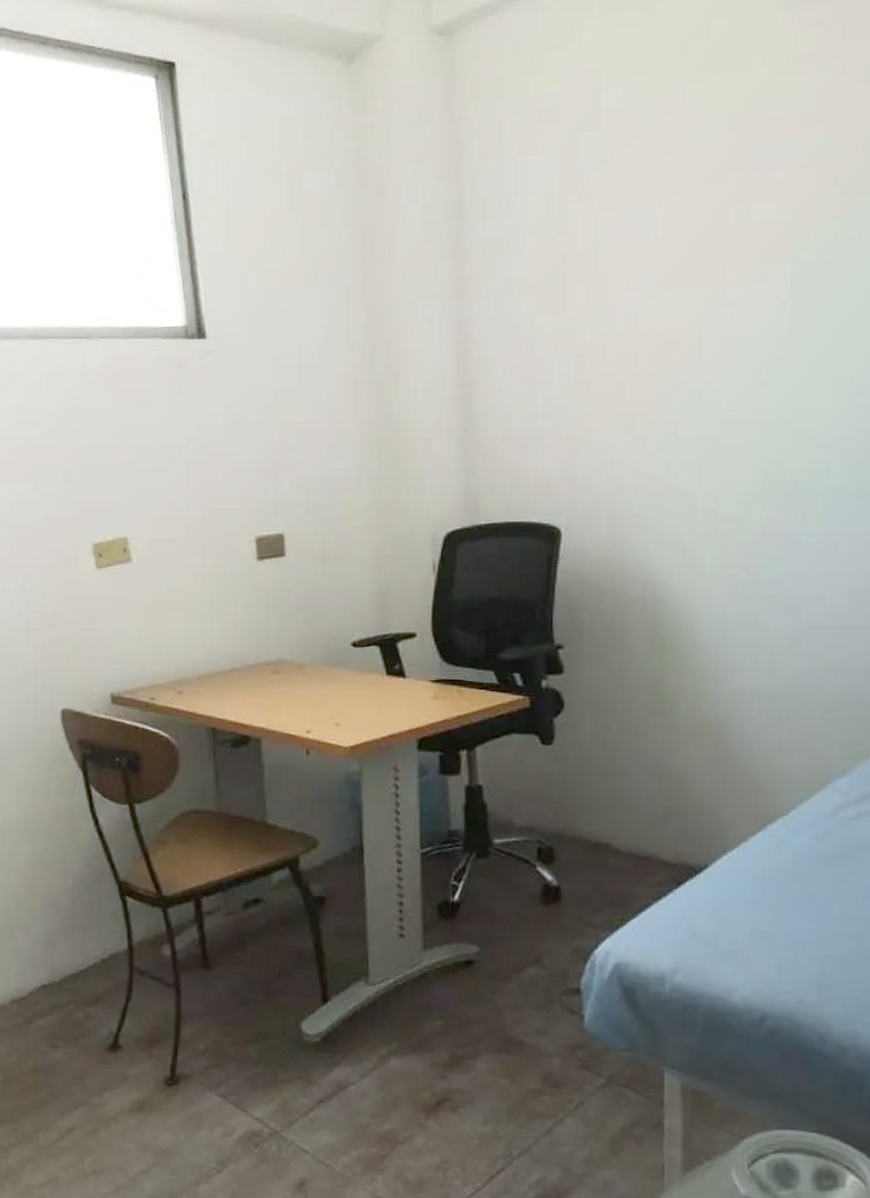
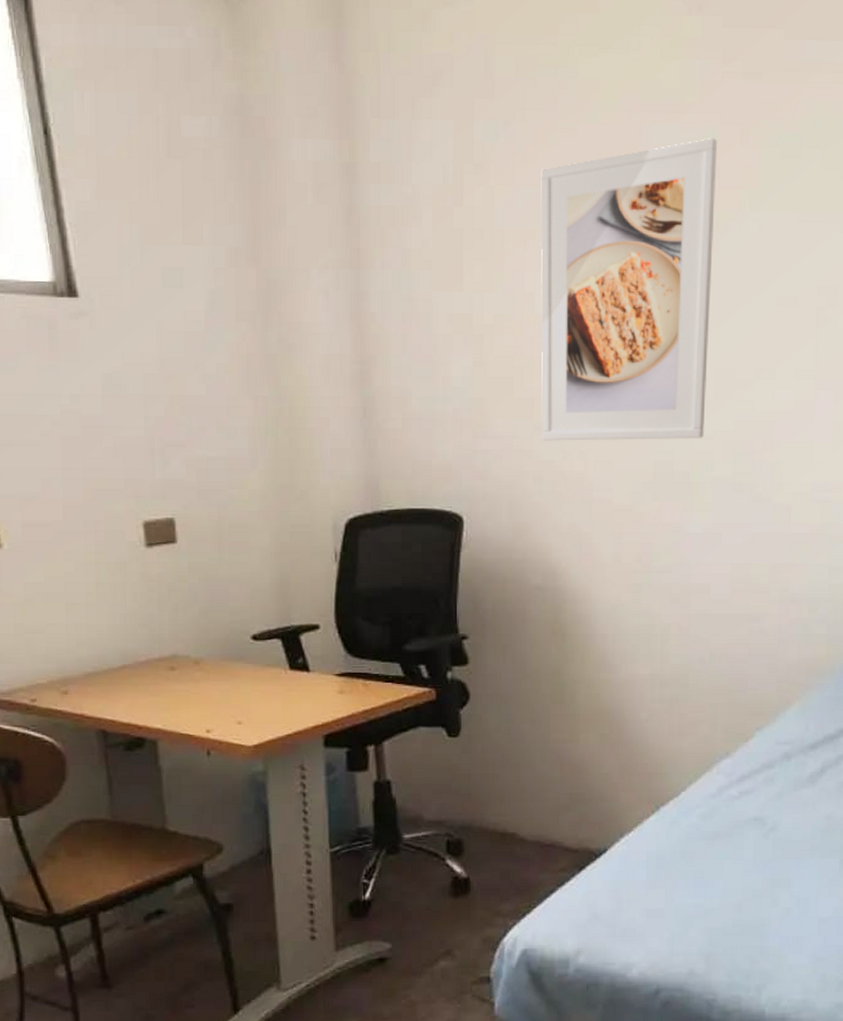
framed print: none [643,148,836,454] -> present [541,138,718,441]

